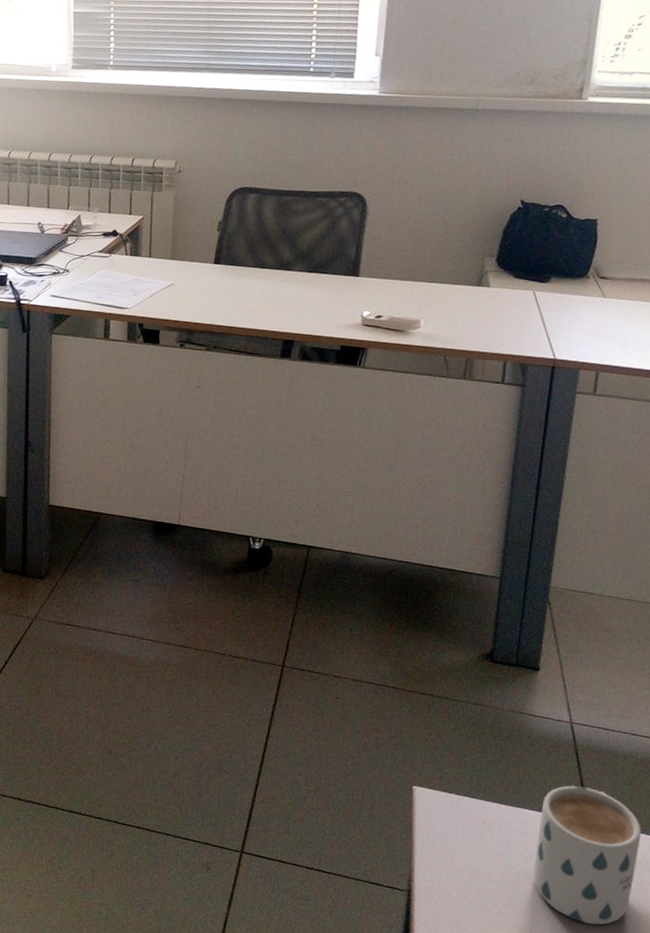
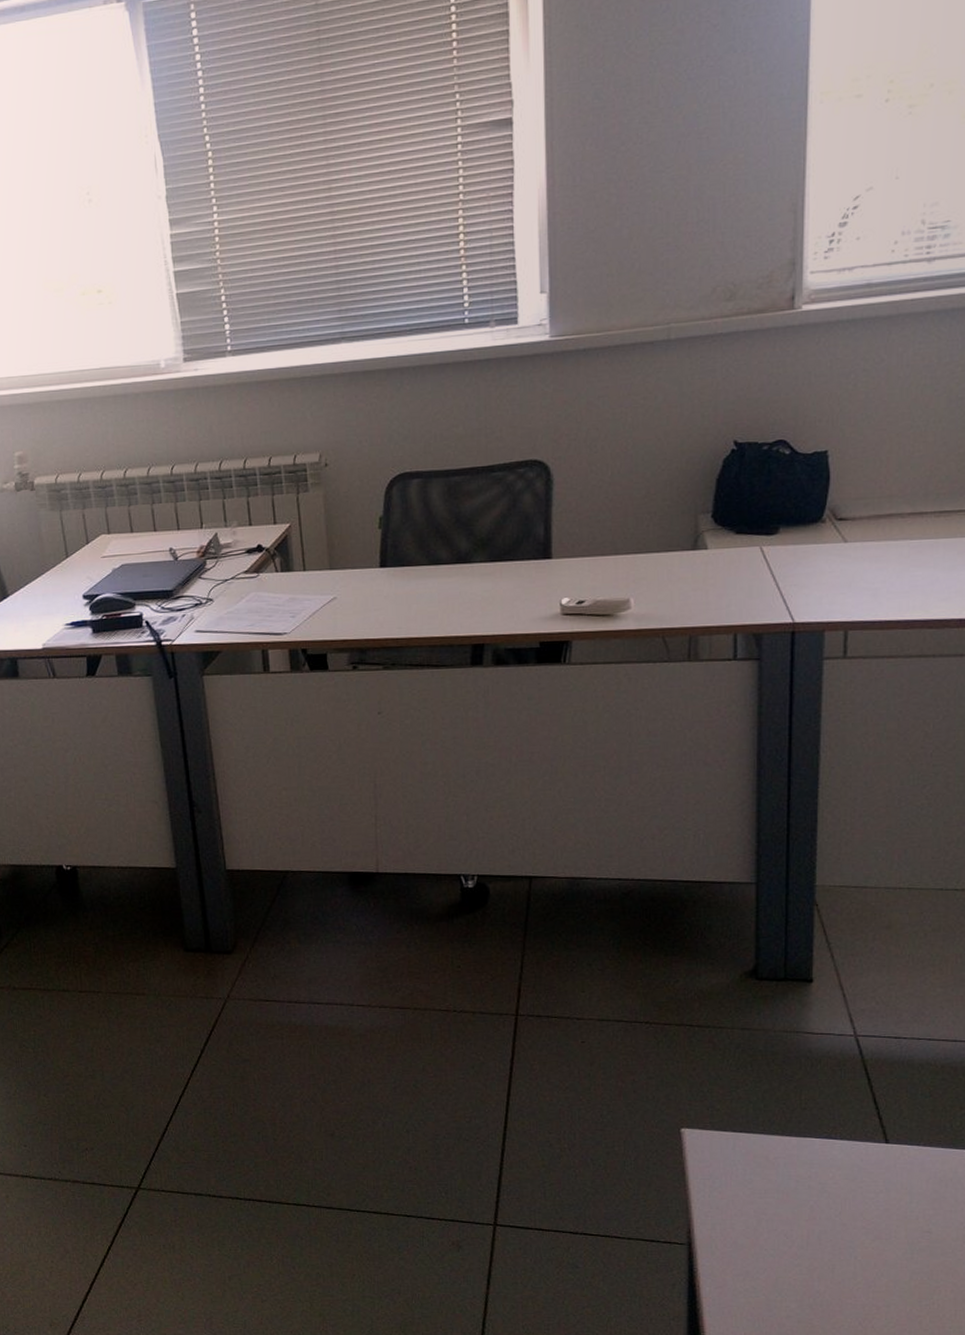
mug: present [533,785,642,925] -> none [828,1105,950,1255]

